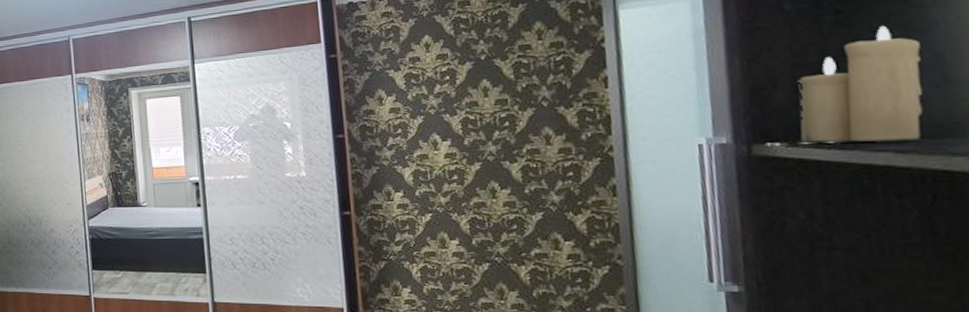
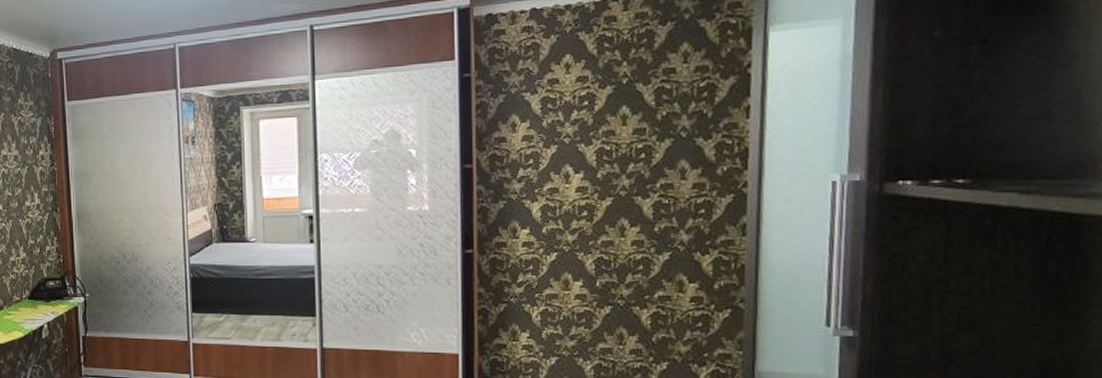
candle: present [797,25,923,143] -> none [932,57,1059,182]

